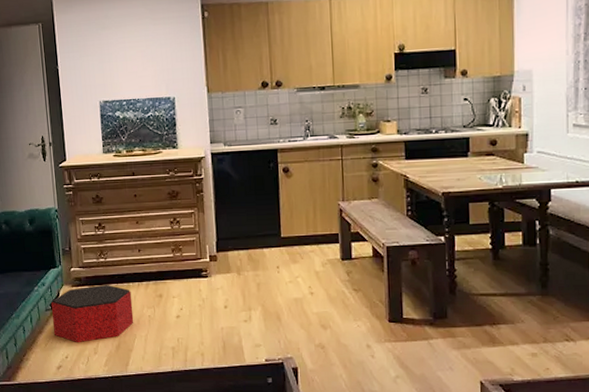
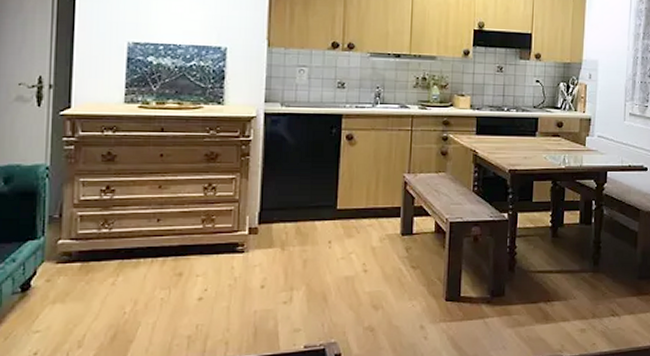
ottoman: present [51,284,134,343] -> none [20,260,141,335]

